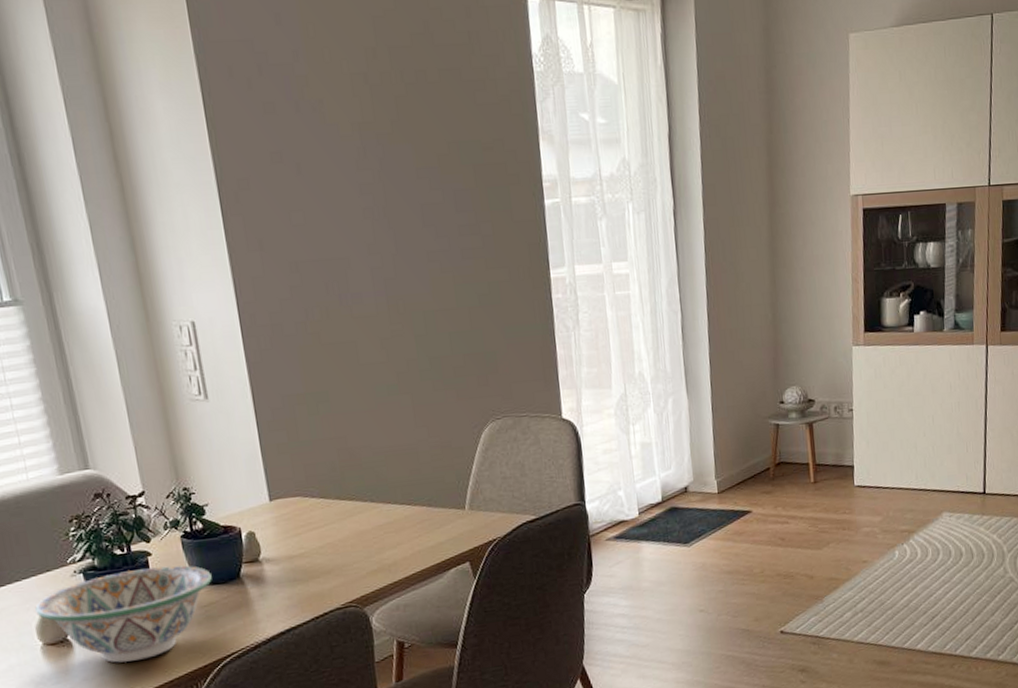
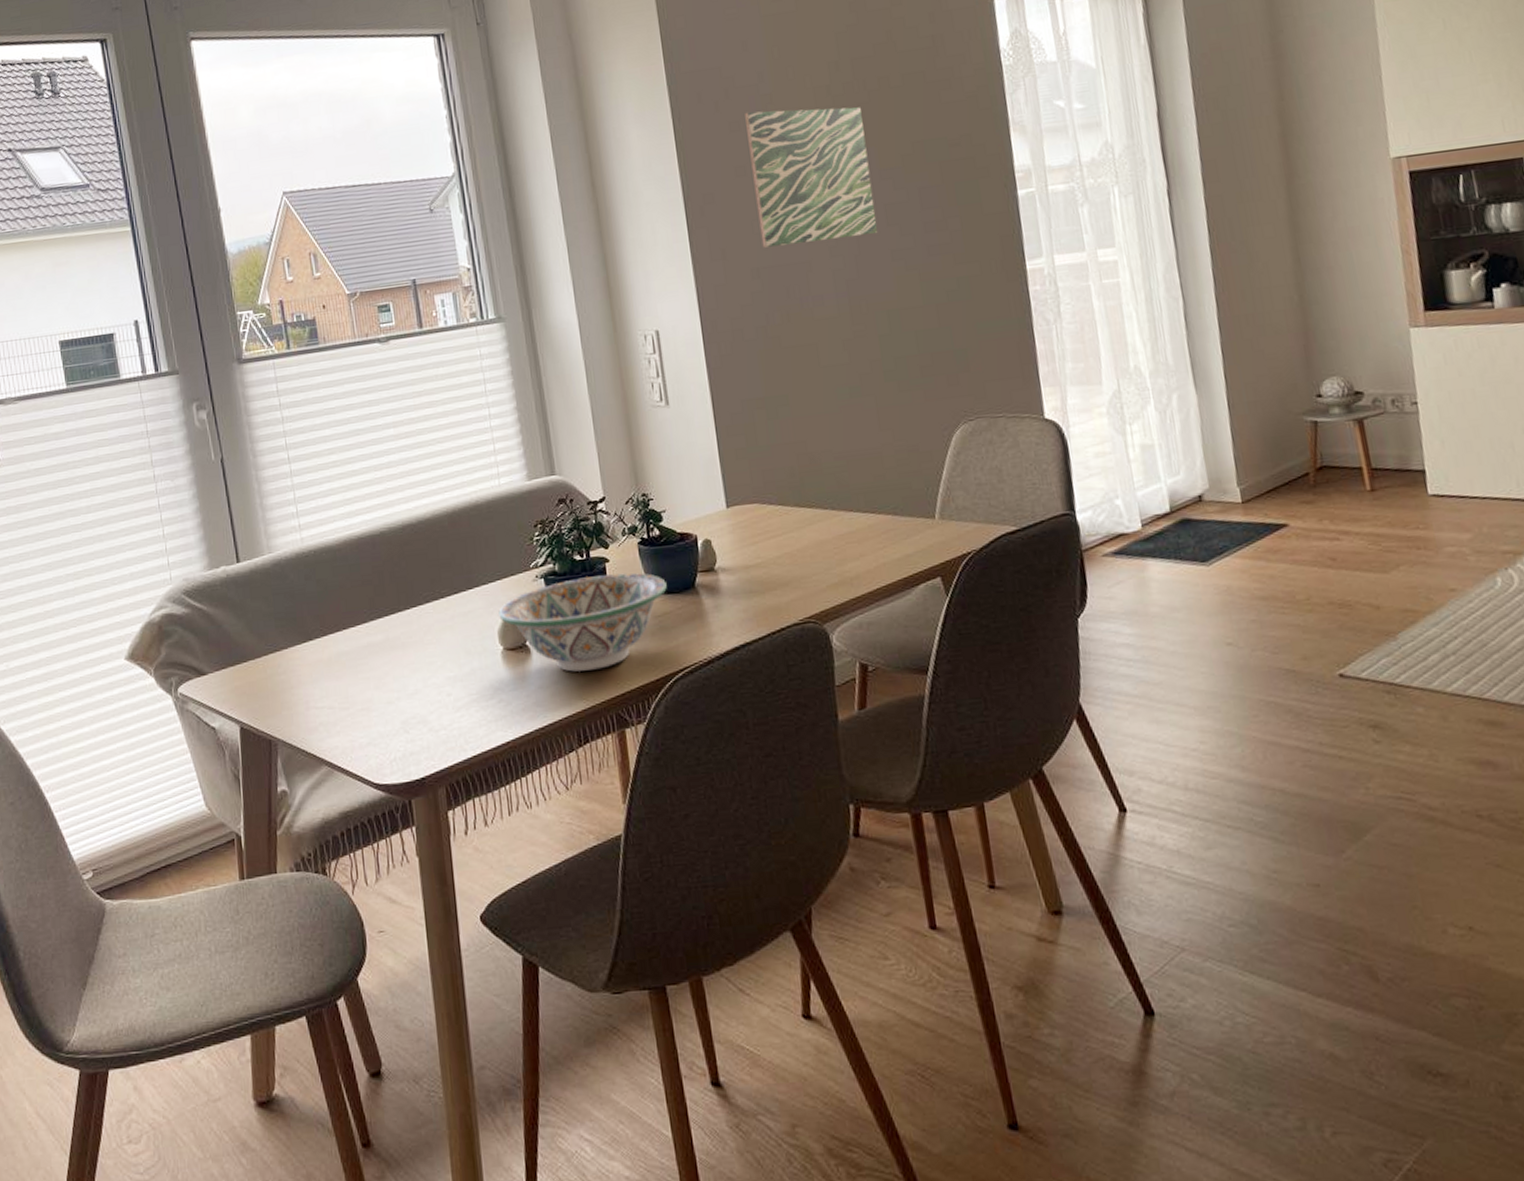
wall art: none [279,93,415,241] -> present [745,107,878,248]

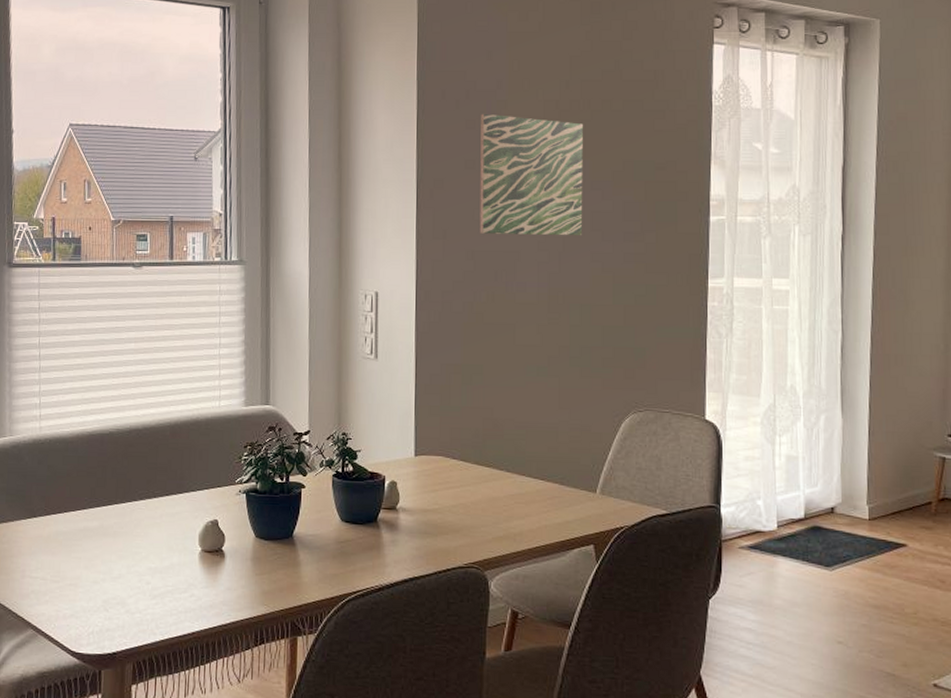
decorative bowl: present [498,572,667,672] -> none [202,498,352,581]

